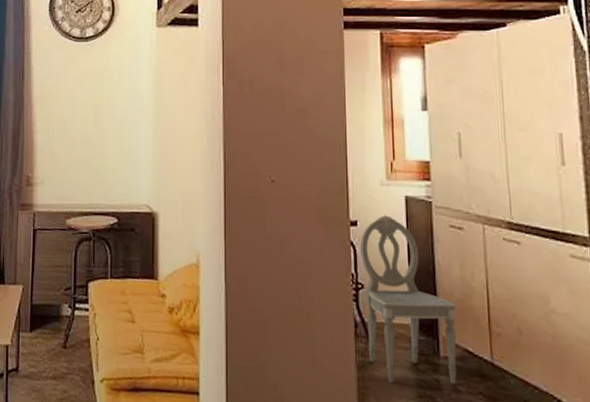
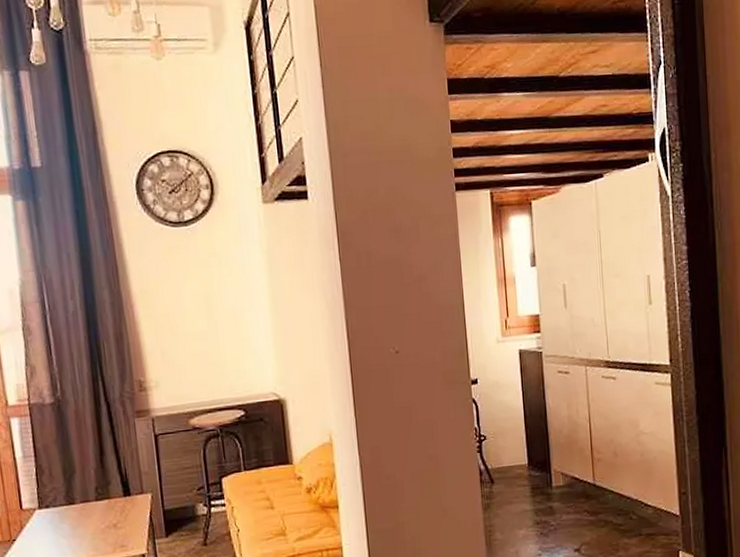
dining chair: present [360,215,457,384] -> none [481,370,567,517]

